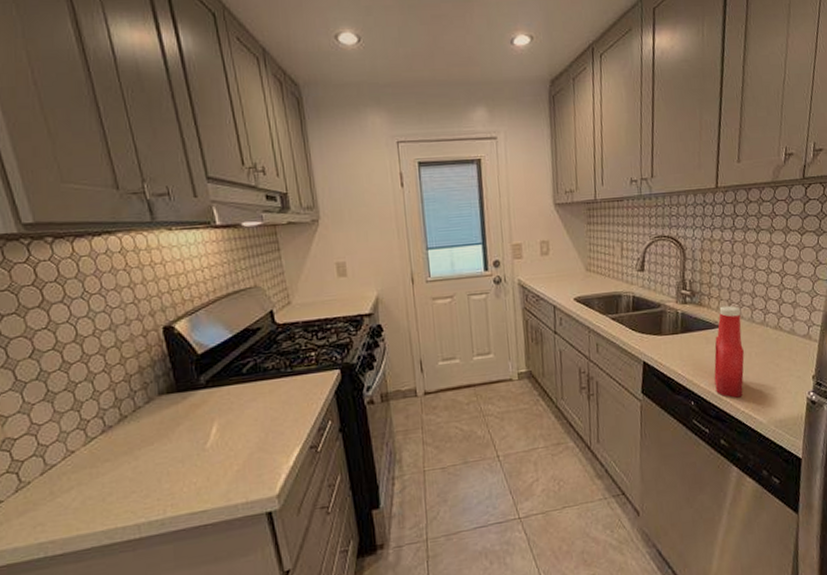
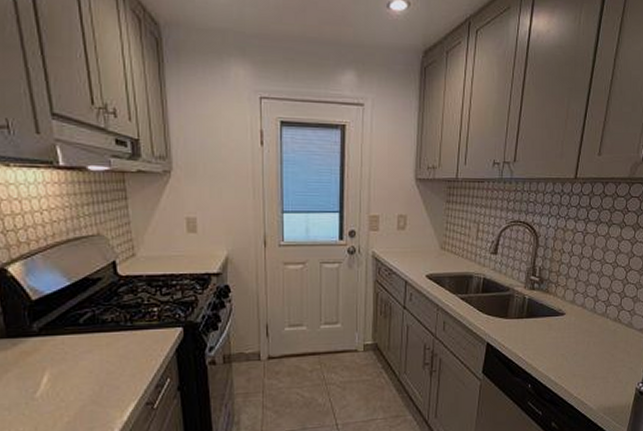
ketchup bottle: present [714,305,745,398] -> none [552,295,585,384]

